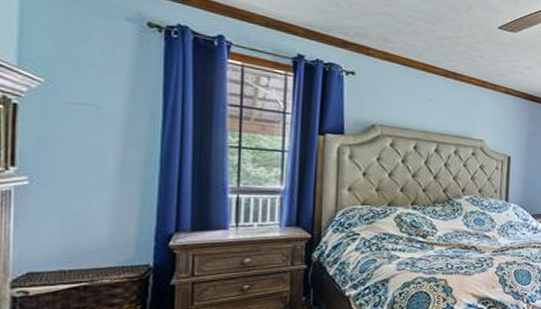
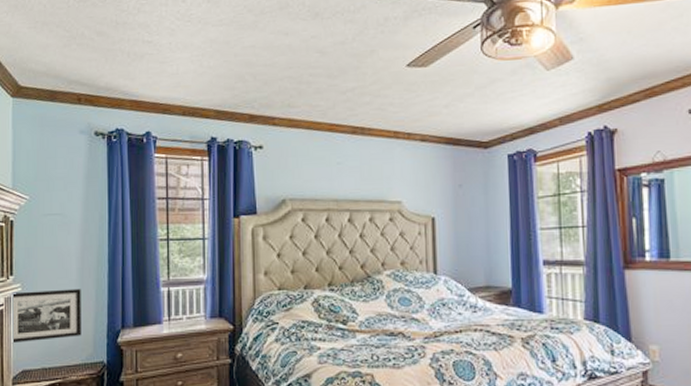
picture frame: none [10,186,120,243] -> present [11,288,81,344]

